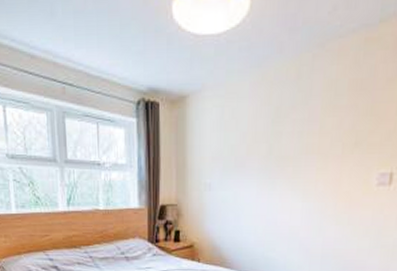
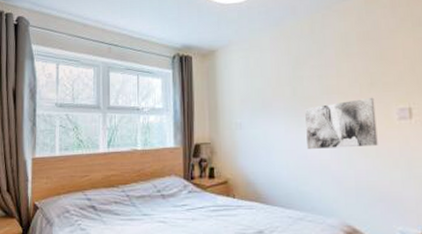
wall art: none [278,159,356,214] -> present [304,97,378,149]

